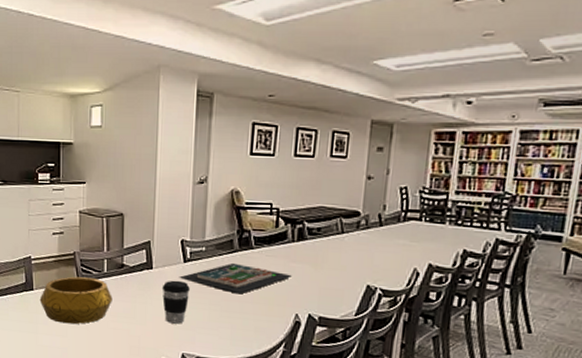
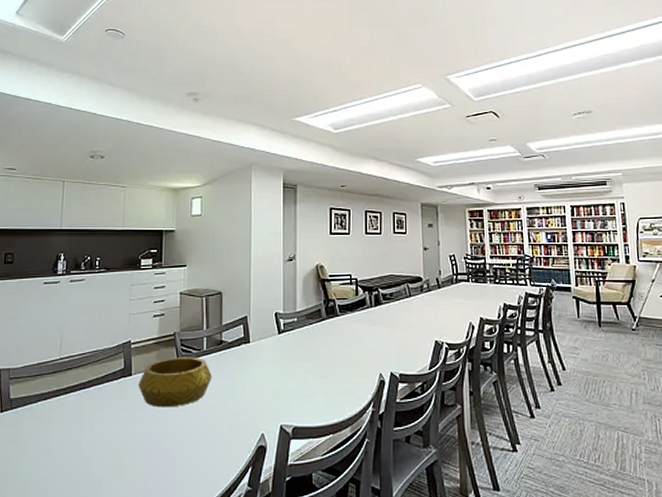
coffee cup: present [162,280,190,324] -> none [259,352,285,395]
architectural model: present [179,262,292,294] -> none [274,330,373,360]

